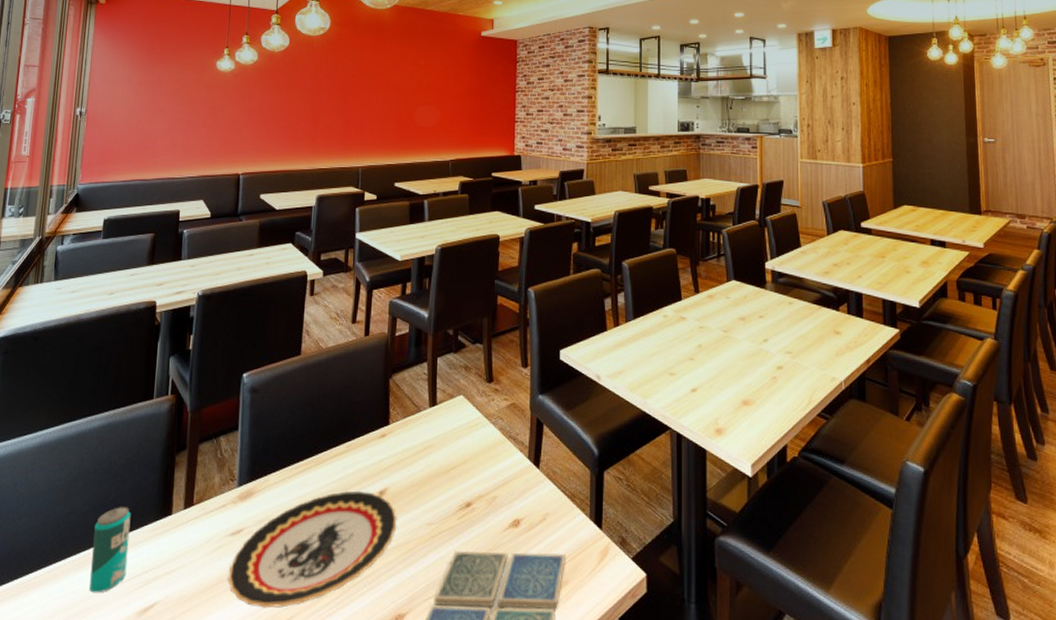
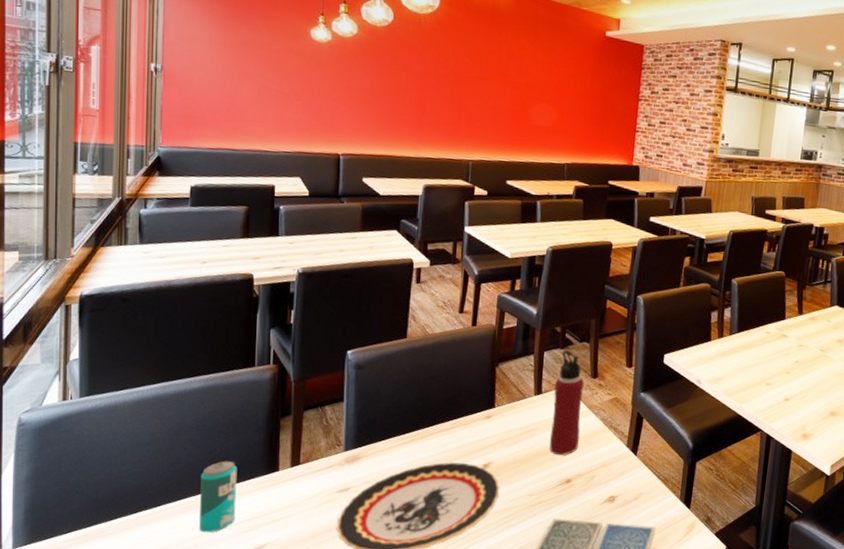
water bottle: none [446,354,479,474] -> present [549,350,584,455]

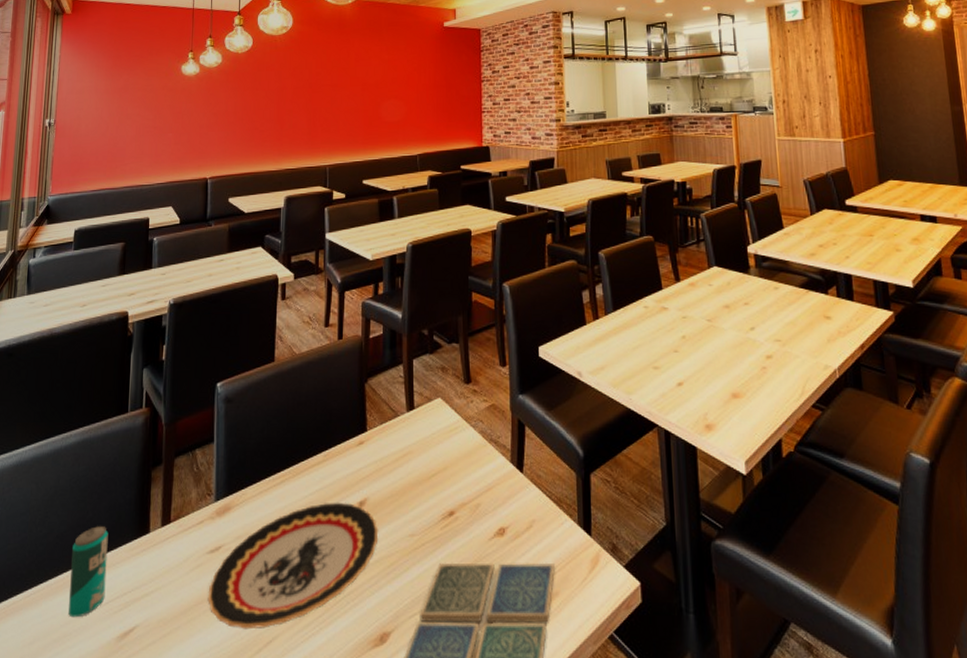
water bottle: present [549,350,584,455] -> none [427,355,458,481]

